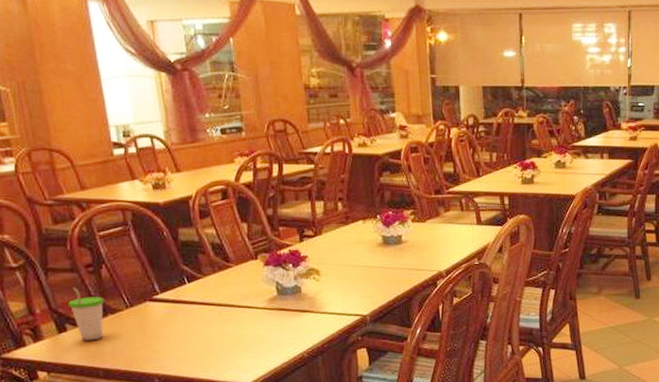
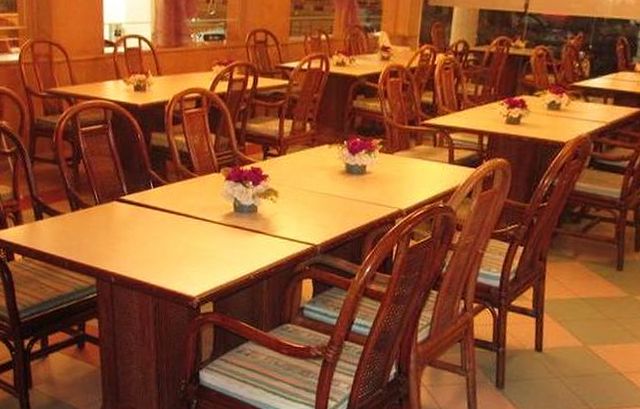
cup: present [67,286,104,341] -> none [46,177,78,232]

